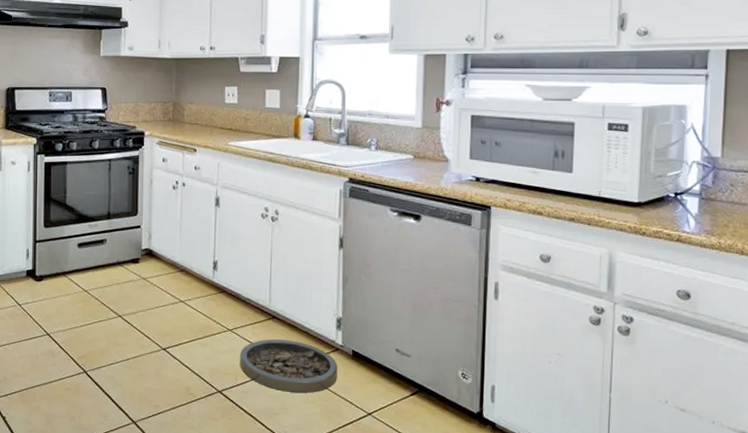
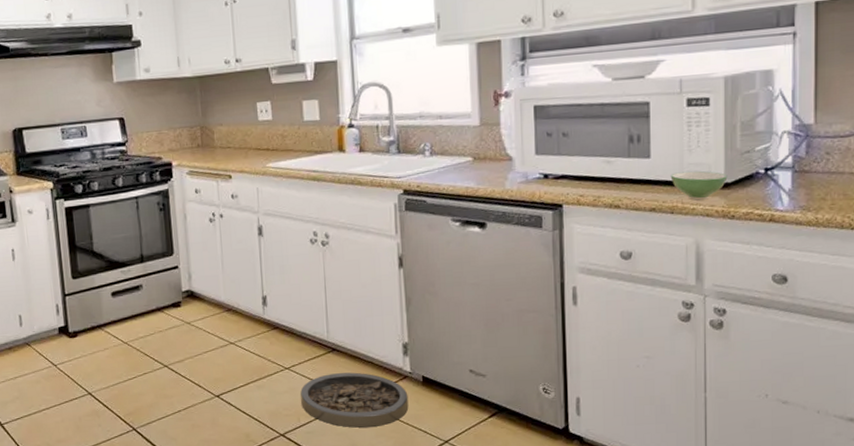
bowl: none [589,188,641,217] -> present [670,171,728,201]

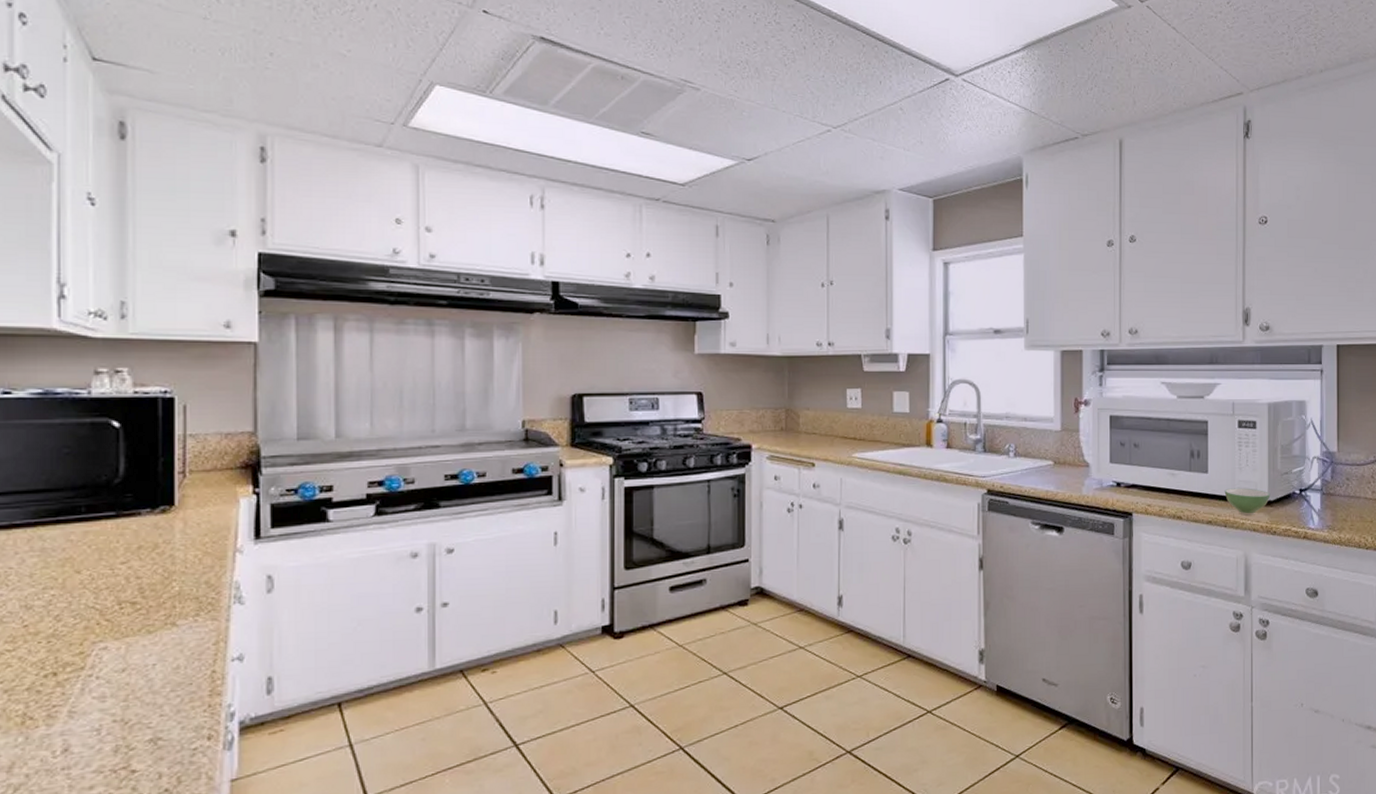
pet bowl: present [300,372,409,428] -> none [872,681,982,743]

